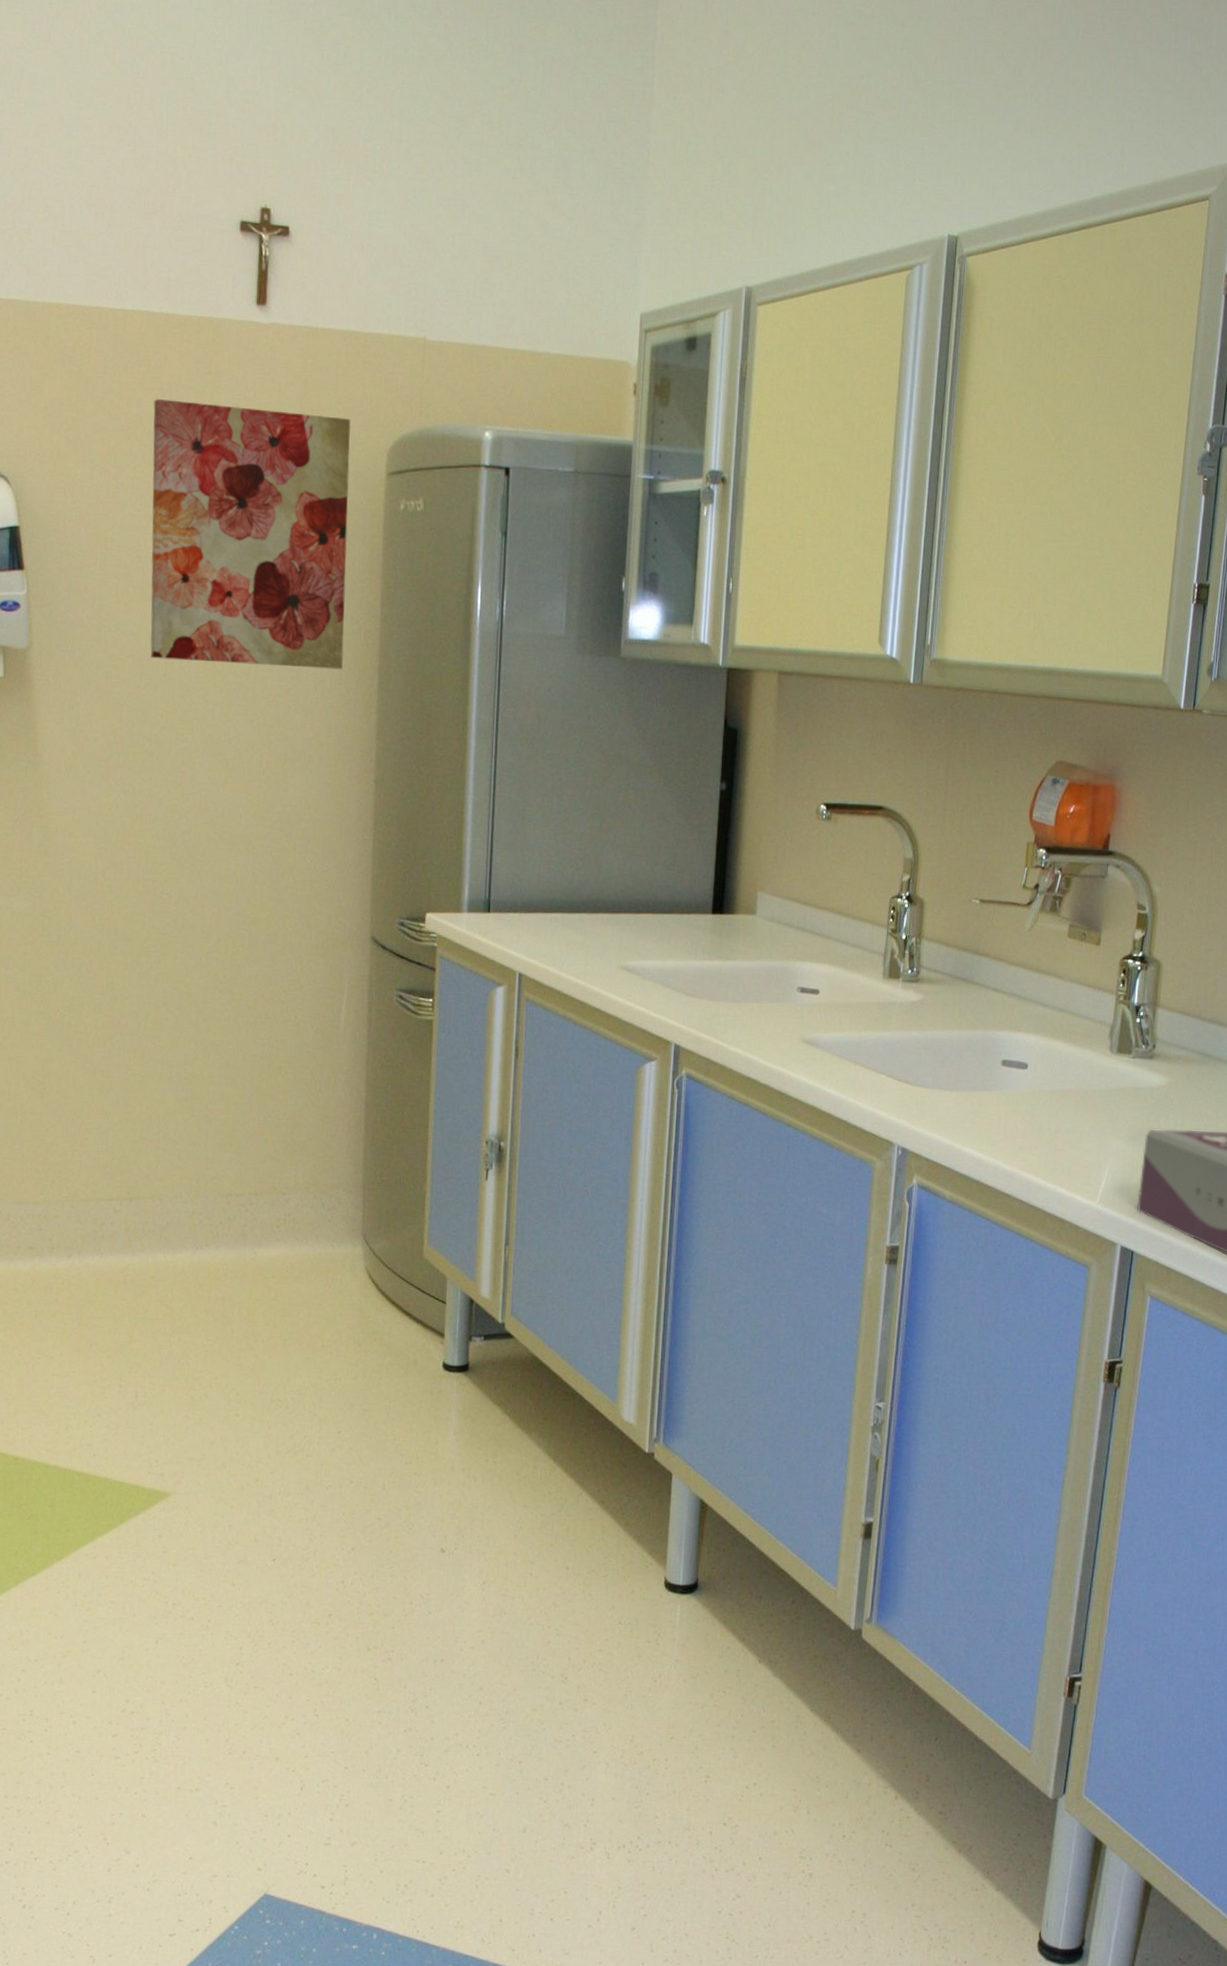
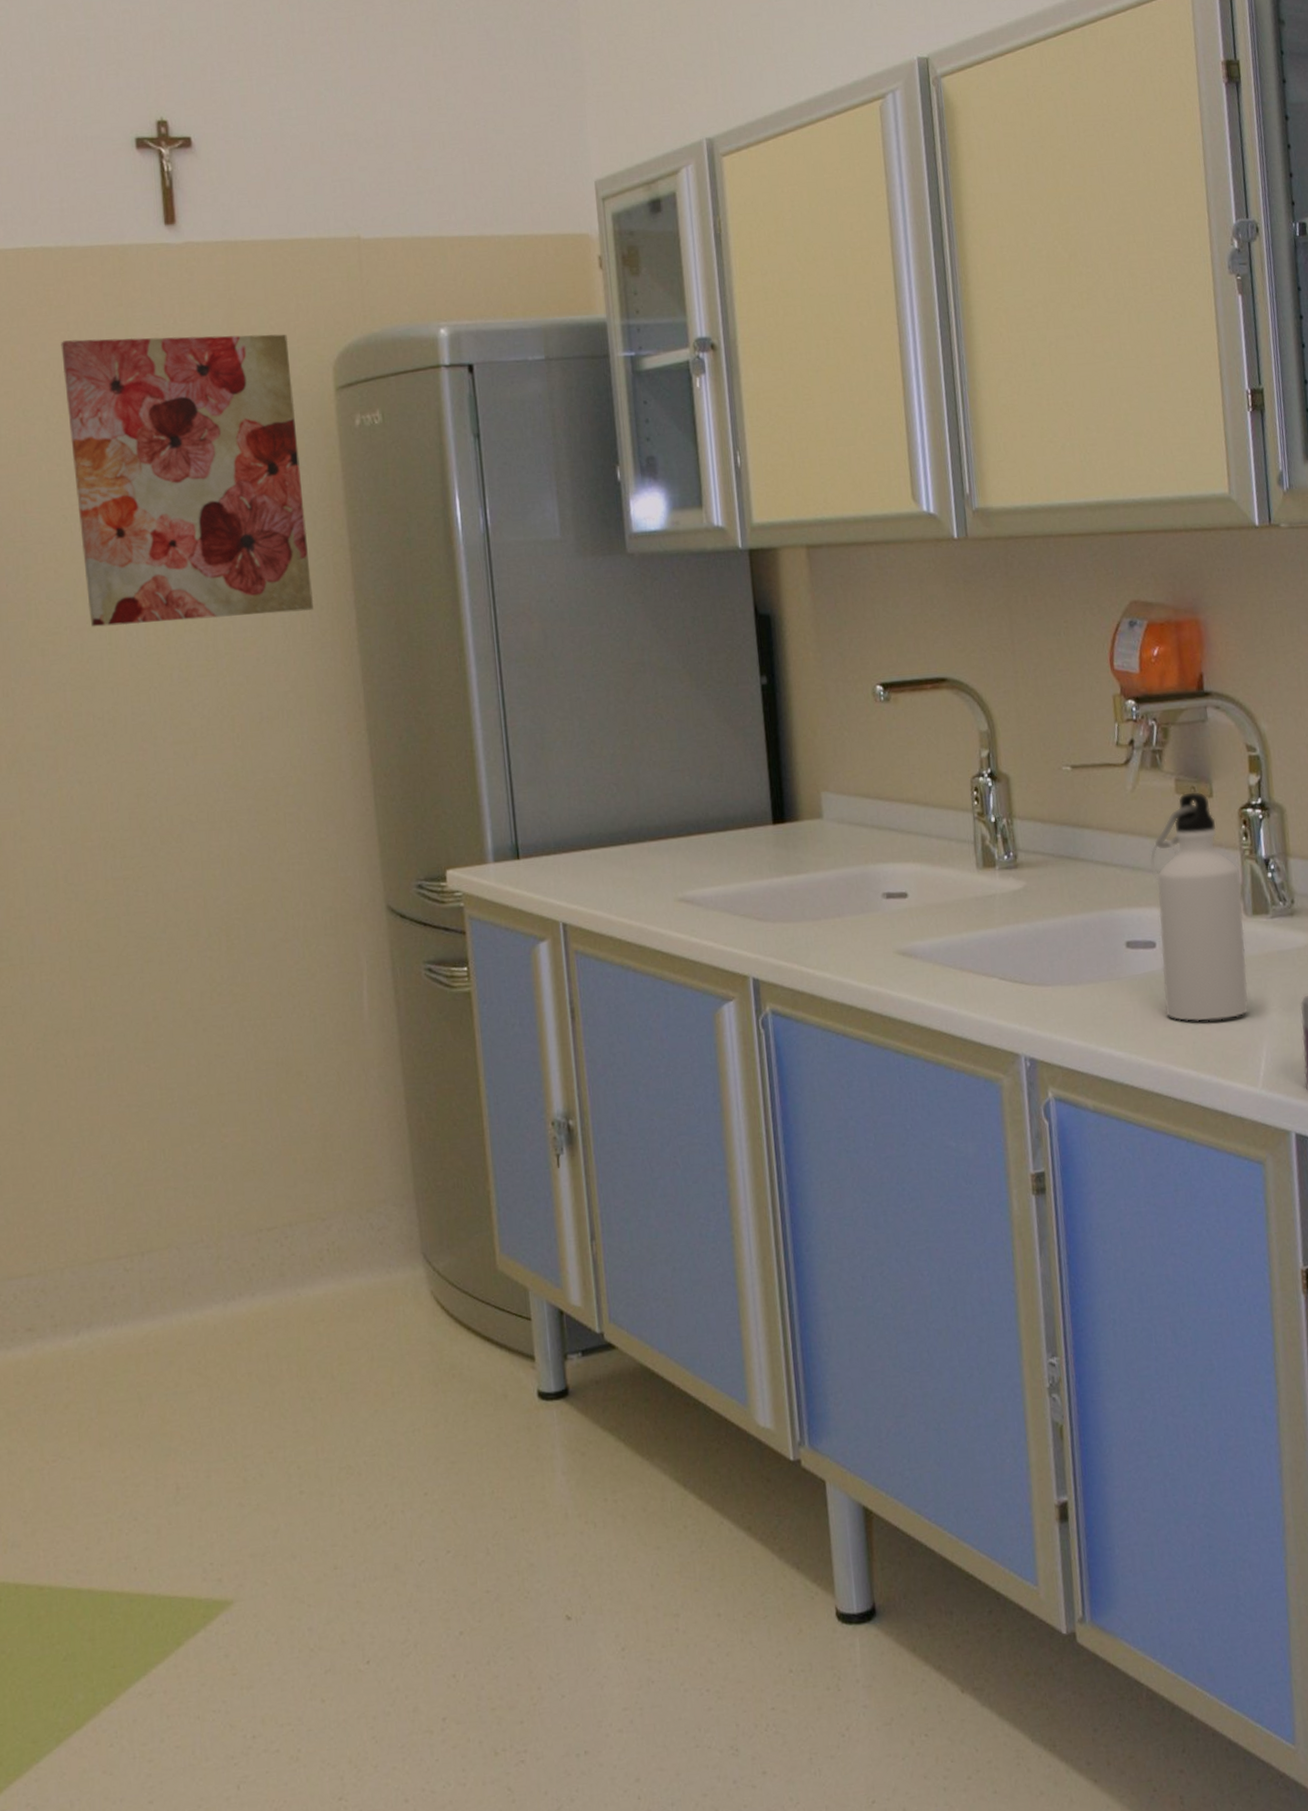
water bottle: none [1026,938,1112,1140] -> present [1150,791,1249,1022]

